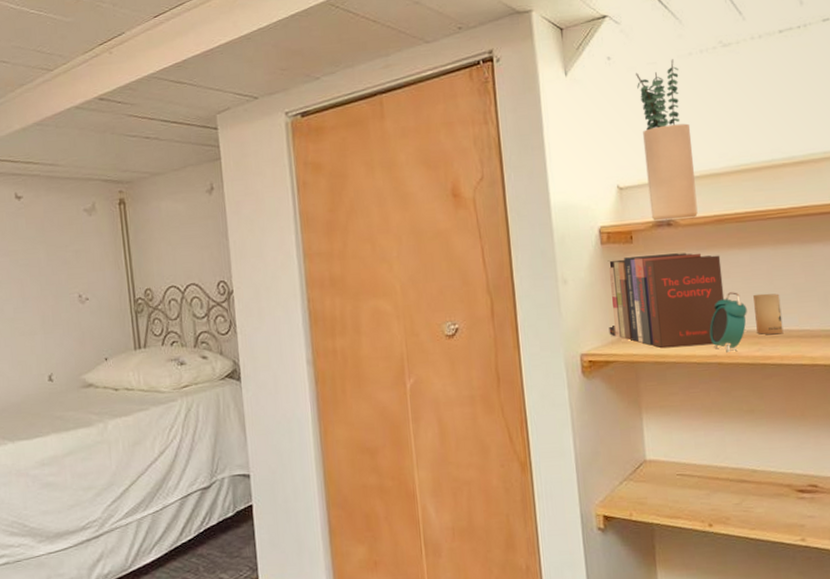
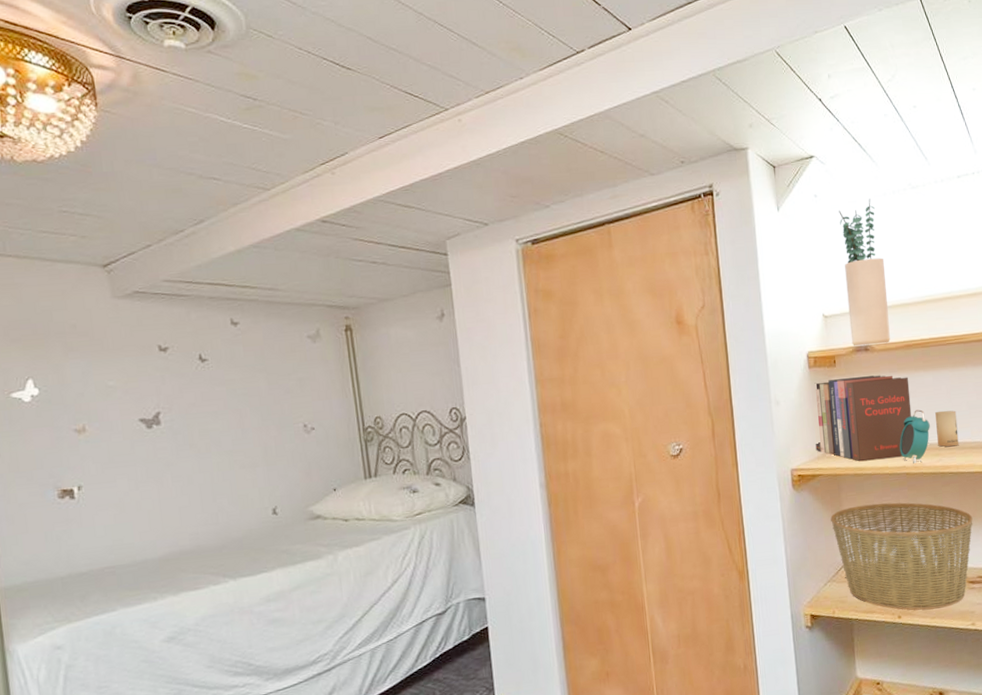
basket: none [627,395,802,519] -> present [831,502,973,610]

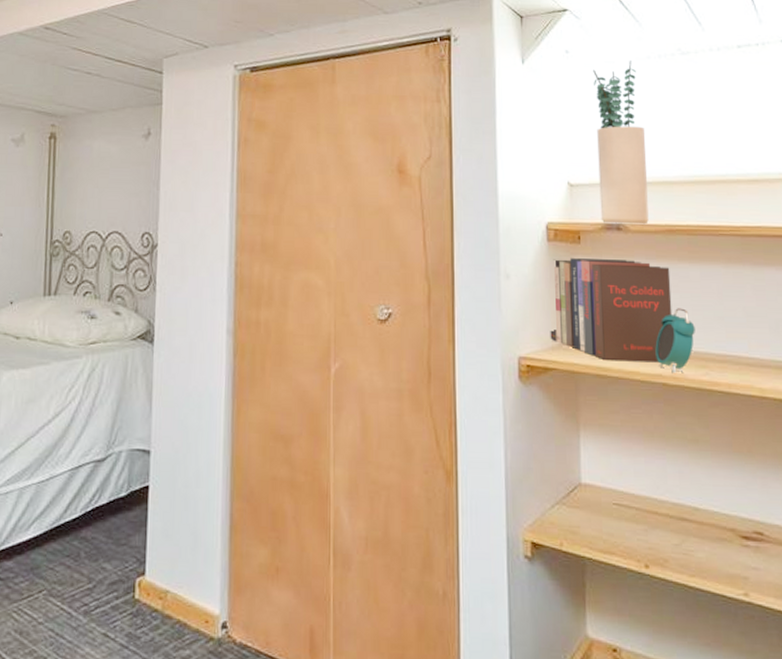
basket: present [831,502,973,610] -> none [564,414,749,565]
candle: present [935,410,959,447] -> none [702,313,732,360]

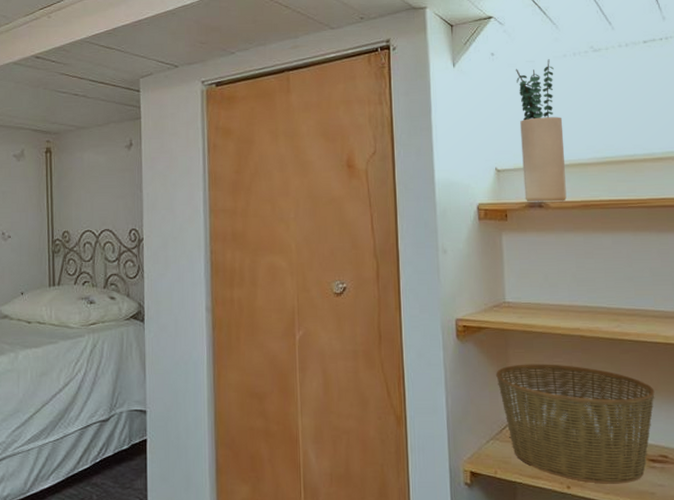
books: present [550,258,672,361] -> none [482,233,588,318]
basket: none [564,414,749,565] -> present [496,364,655,484]
alarm clock: present [655,308,695,375] -> none [573,271,608,328]

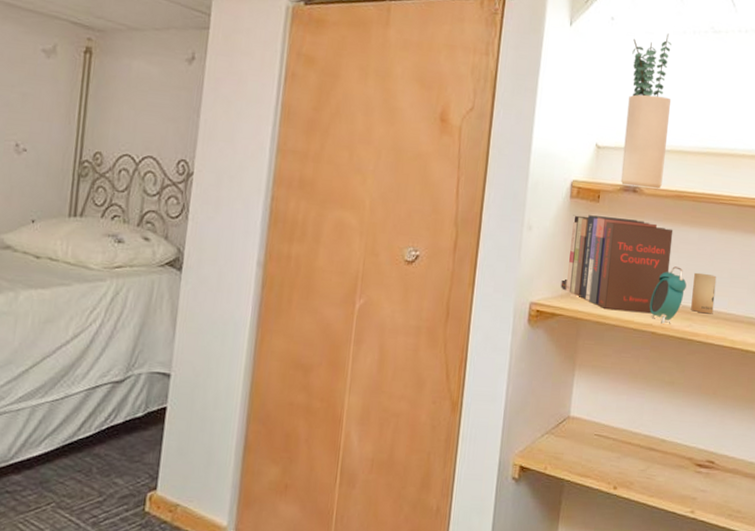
books: none [482,233,588,318] -> present [560,215,674,313]
basket: present [496,364,655,484] -> none [562,356,713,487]
alarm clock: none [573,271,608,328] -> present [649,266,687,325]
candle: none [614,275,640,313] -> present [691,272,717,314]

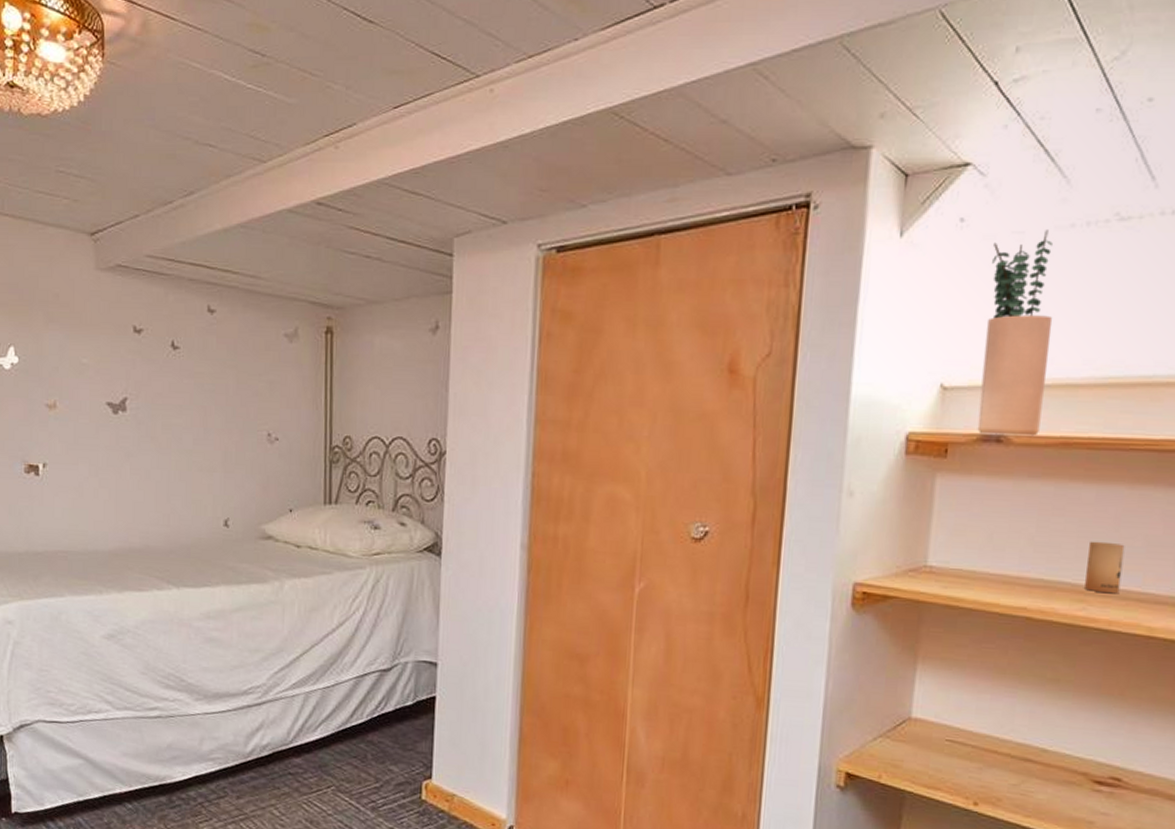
books: present [560,215,674,313] -> none [895,474,1057,593]
alarm clock: present [649,266,687,325] -> none [1022,534,1078,608]

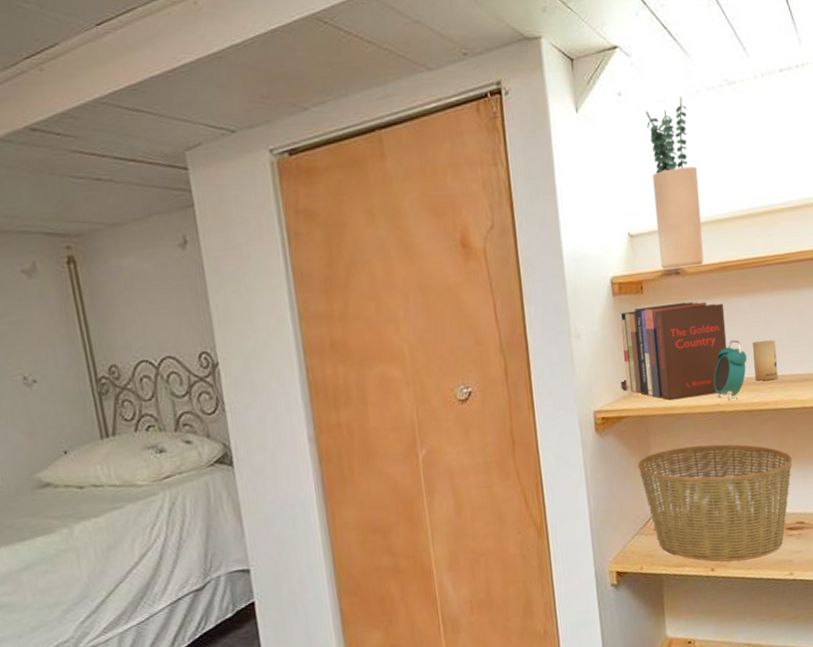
books: none [895,474,1057,593] -> present [619,301,727,400]
basket: none [899,647,1120,807] -> present [638,444,793,562]
alarm clock: none [1022,534,1078,608] -> present [713,340,747,402]

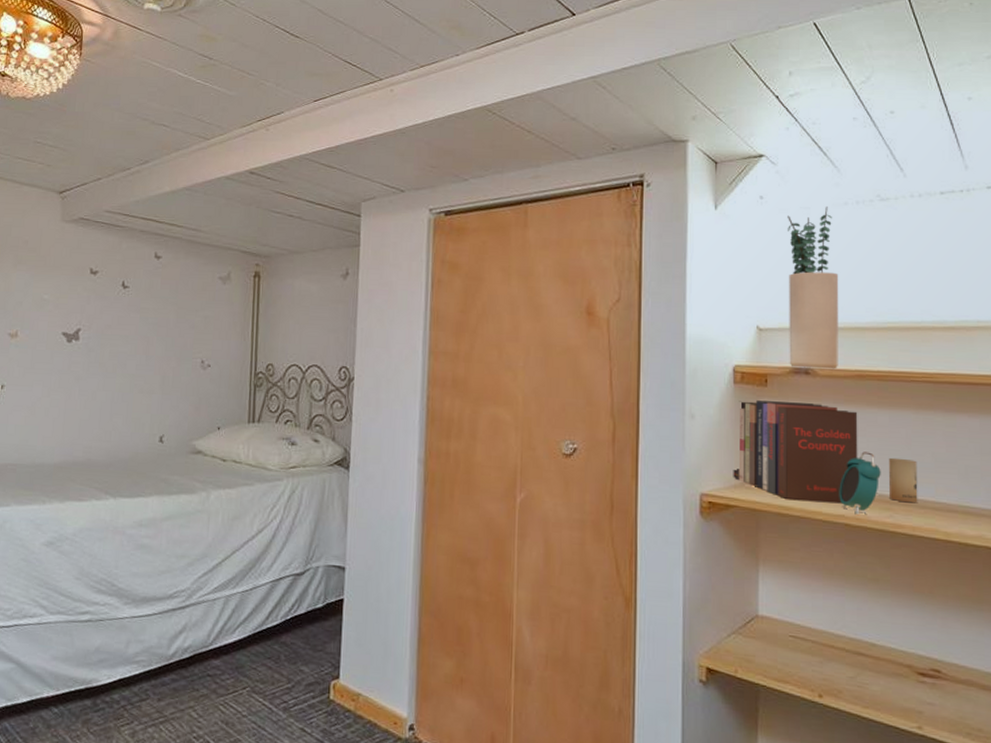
basket: present [638,444,793,562] -> none [743,550,930,698]

